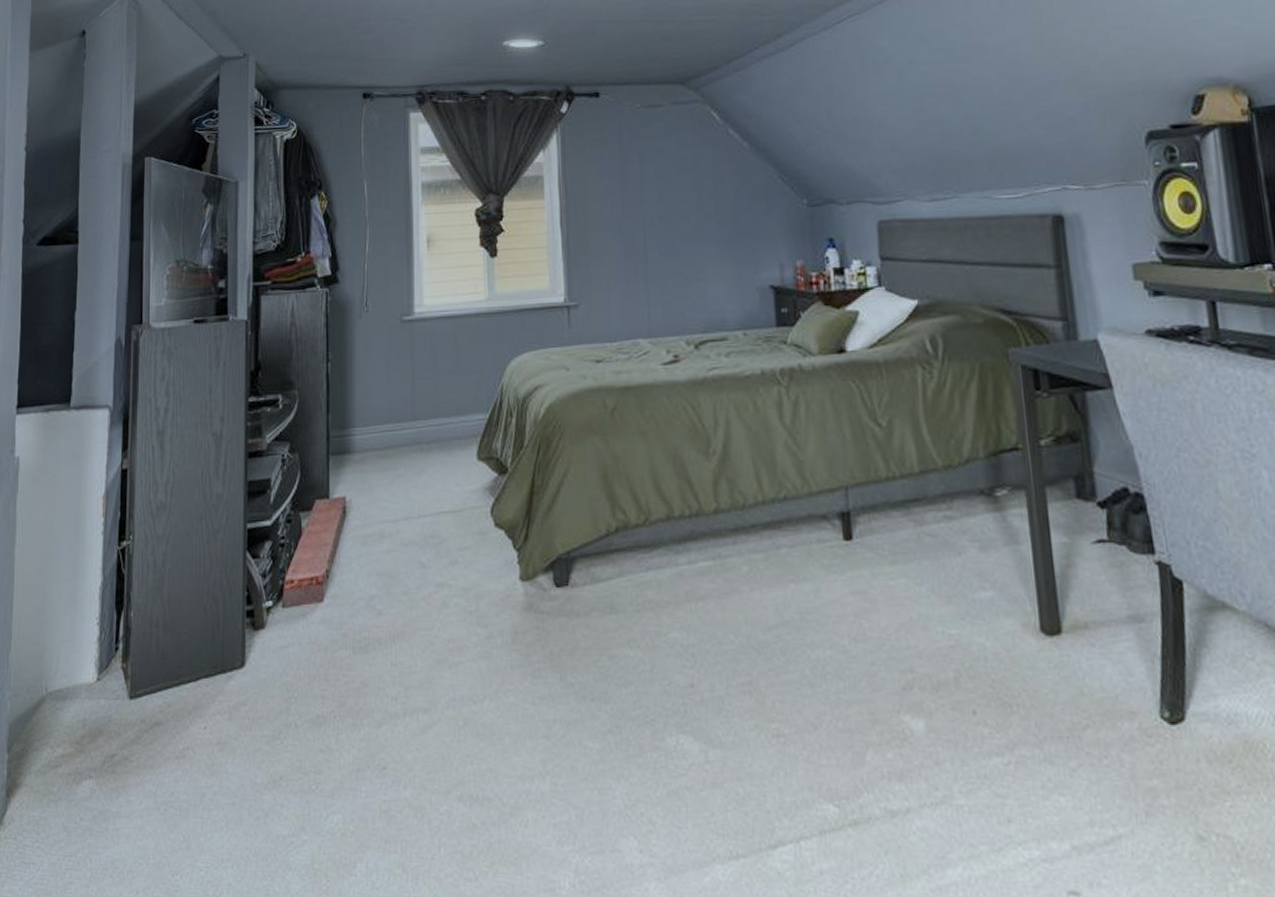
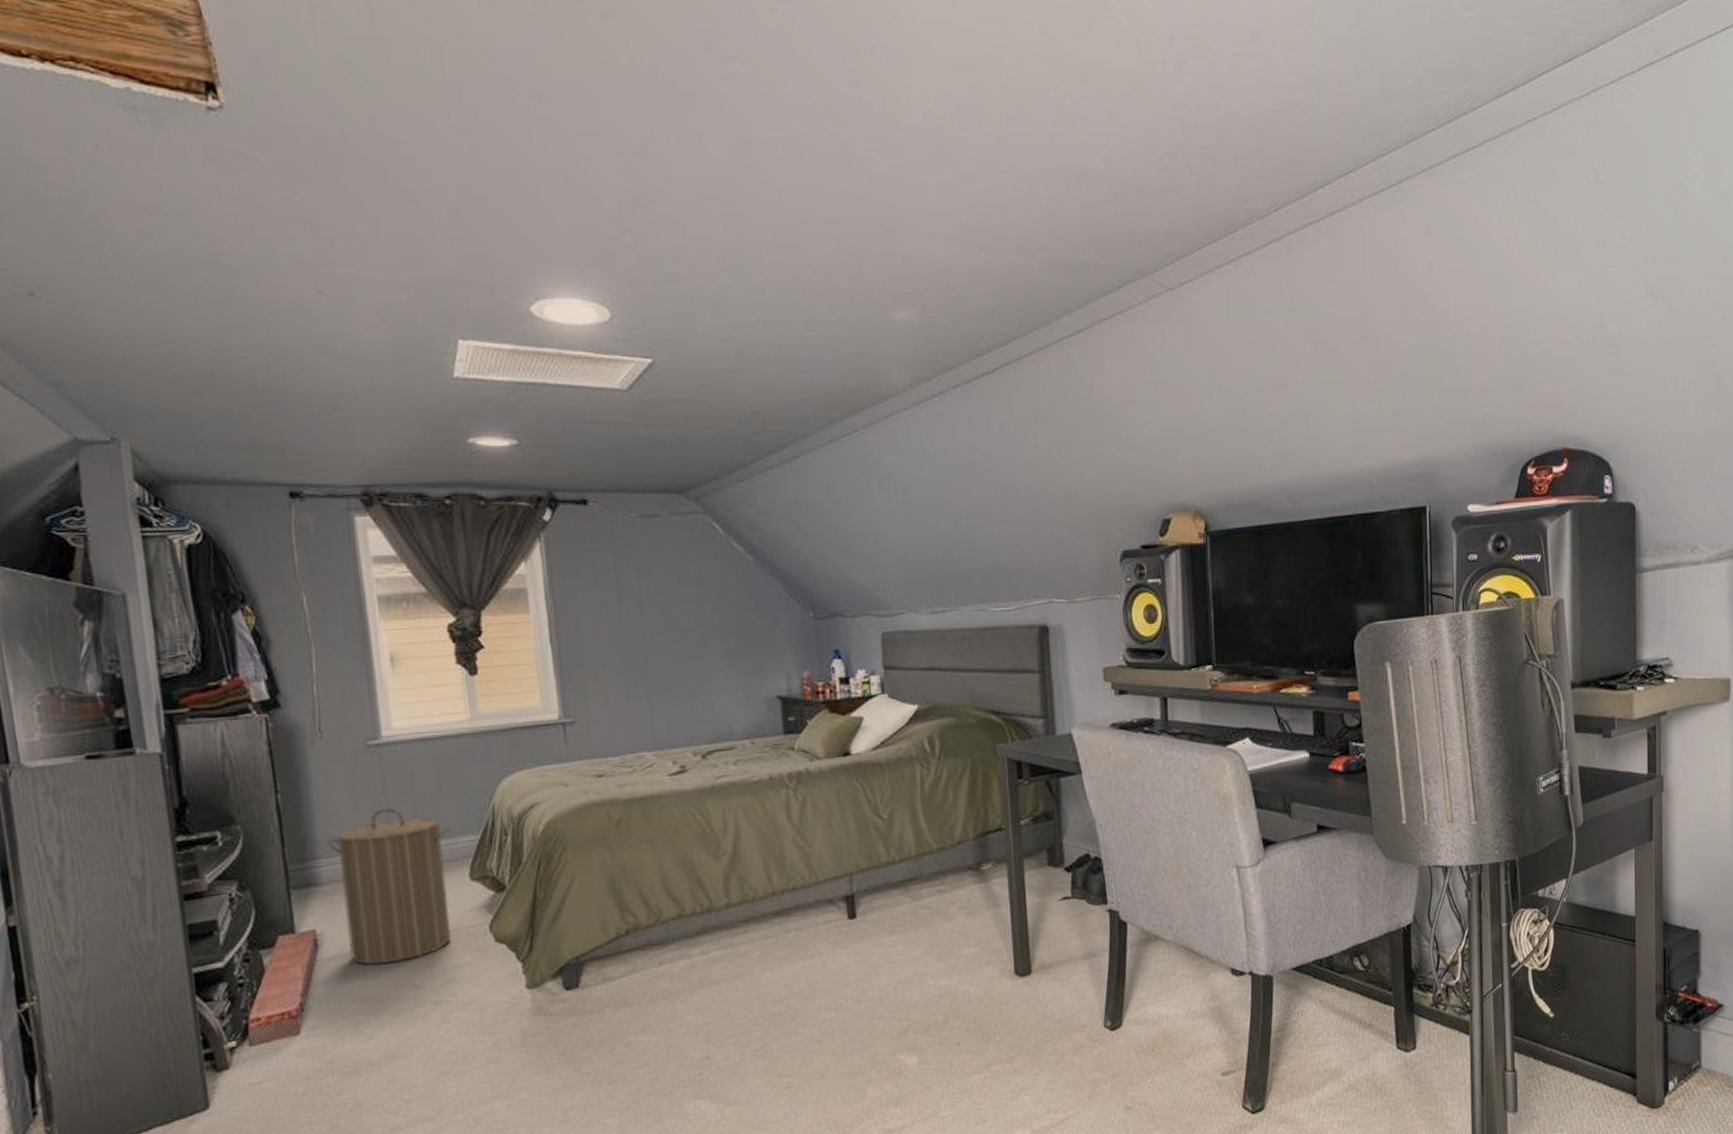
laundry hamper: none [363,381,465,539] -> present [327,807,452,965]

